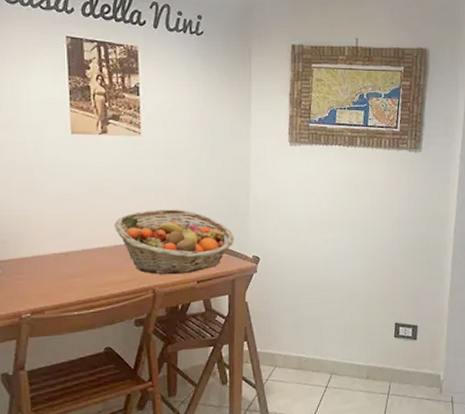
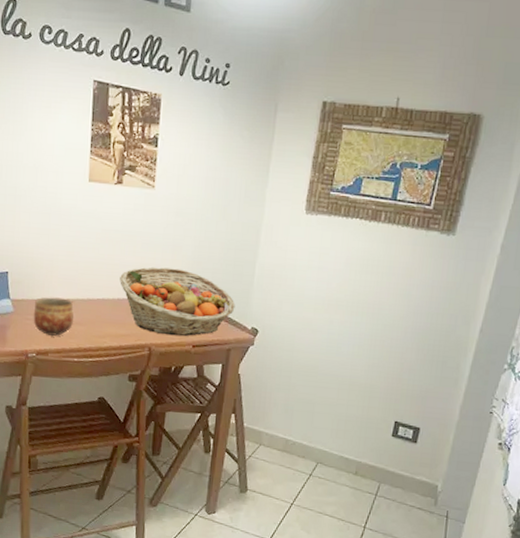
bowl: none [23,252,70,292] -> present [33,297,75,336]

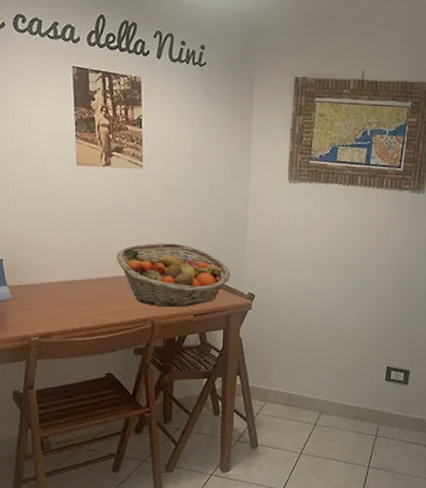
bowl: present [33,297,75,336] -> none [32,280,75,318]

